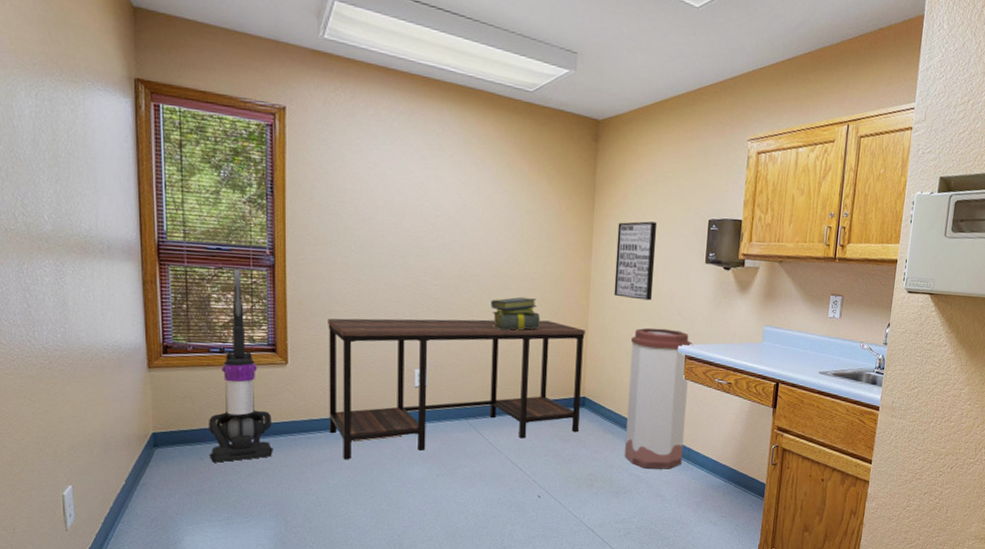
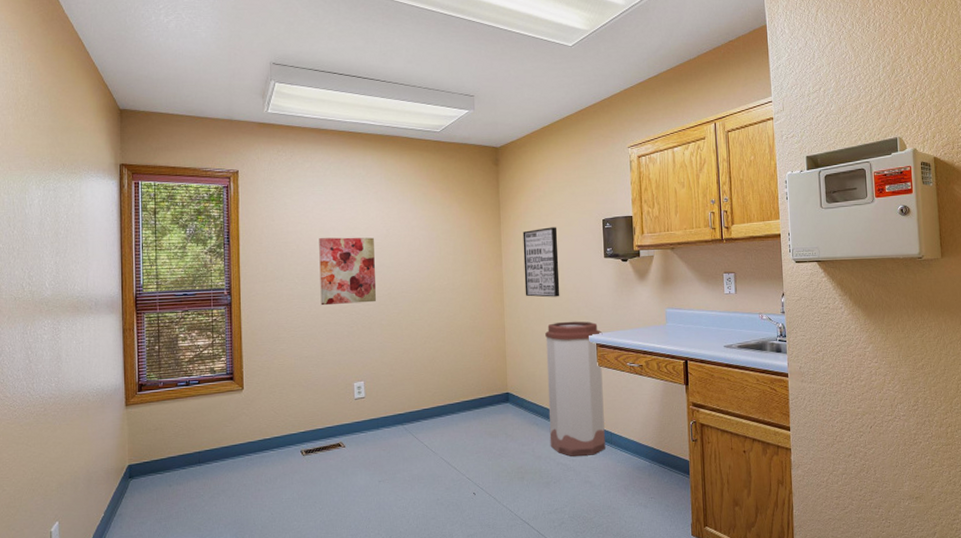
vacuum cleaner: present [209,268,273,463] -> none [176,310,232,488]
desk: present [328,318,585,460] -> none [277,325,505,475]
wall art: none [381,202,447,283] -> present [319,237,377,306]
stack of books: present [490,296,540,331] -> none [417,306,461,339]

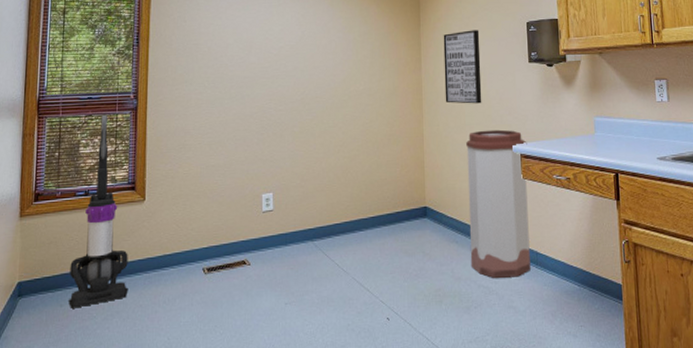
vacuum cleaner: none [176,310,232,488] -> present [68,114,128,308]
wall art: present [319,237,377,306] -> none [230,39,289,111]

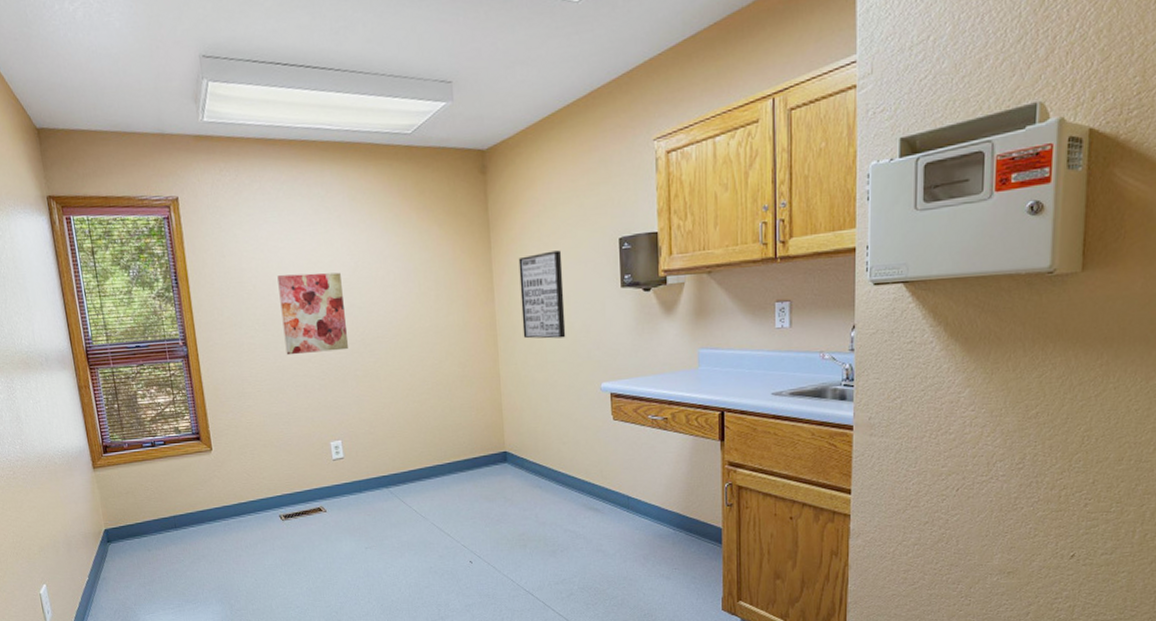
vacuum cleaner: present [68,114,128,308] -> none [150,363,211,553]
wall art: none [230,39,289,111] -> present [277,272,349,355]
trash can: present [466,129,531,278] -> none [548,366,621,523]

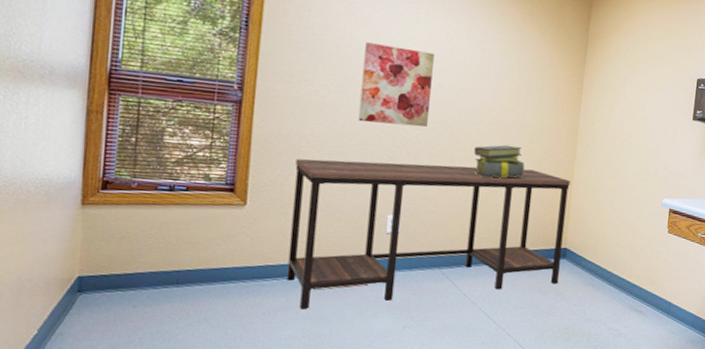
desk: none [243,374,504,540] -> present [286,159,570,310]
stack of books: none [396,352,449,392] -> present [474,144,525,179]
wall art: present [518,250,566,339] -> none [601,76,648,154]

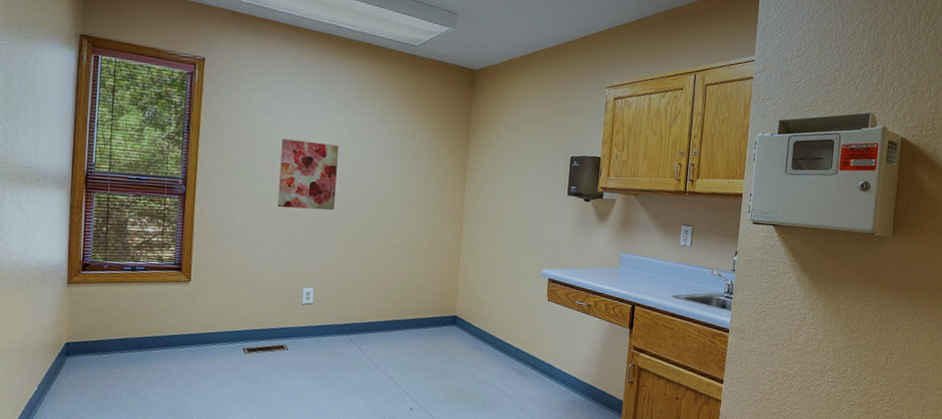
desk: present [286,159,570,310] -> none [223,241,458,371]
stack of books: present [474,144,525,179] -> none [374,223,418,254]

